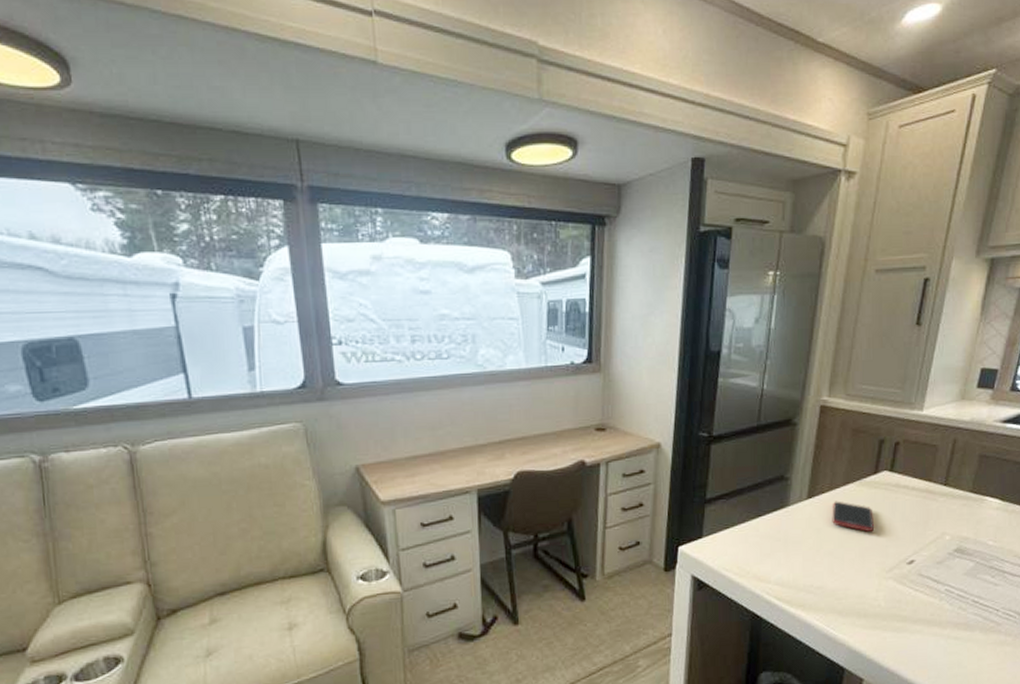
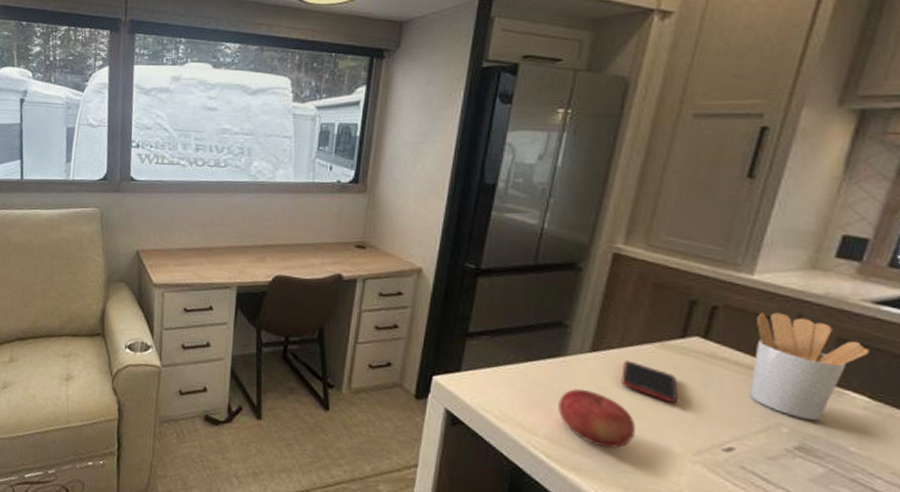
fruit: none [785,534,844,582] -> present [558,389,635,449]
utensil holder: none [923,440,1000,526] -> present [749,312,870,421]

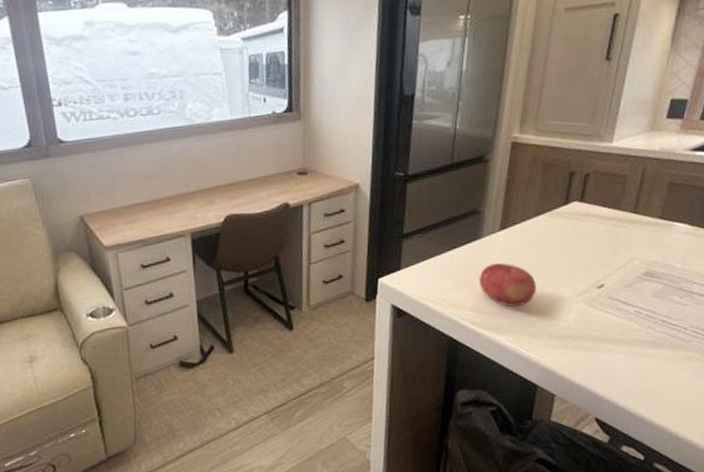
cell phone: present [621,360,679,404] -> none [524,231,566,260]
utensil holder: present [749,312,870,421] -> none [613,170,689,251]

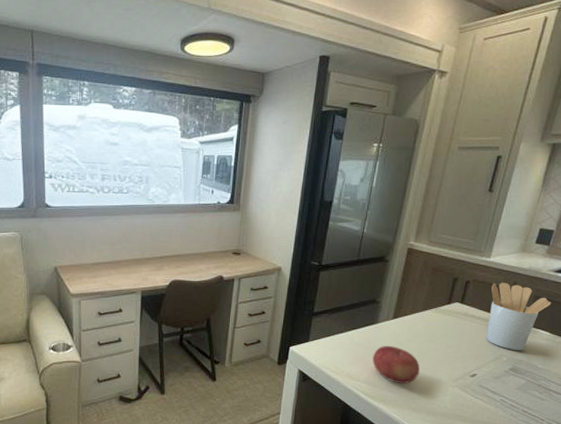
utensil holder: none [613,170,689,251] -> present [486,282,551,351]

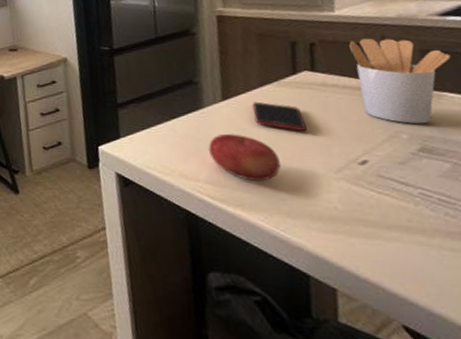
cell phone: none [411,322,446,349] -> present [252,101,308,132]

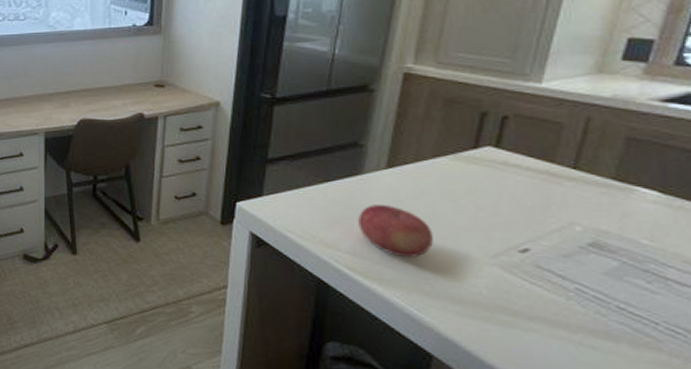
cell phone: present [252,101,308,132] -> none [417,173,474,212]
utensil holder: present [349,38,451,124] -> none [542,117,659,218]

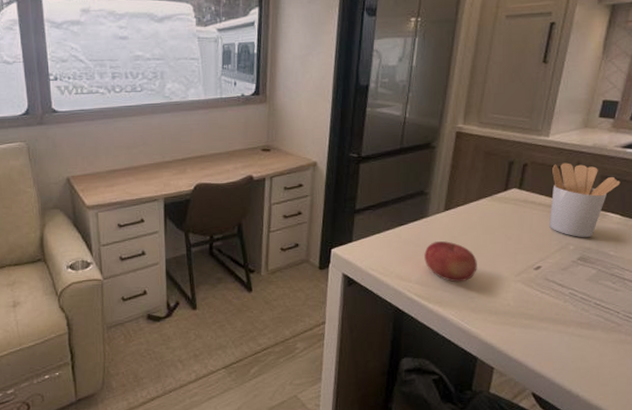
utensil holder: none [542,117,659,218] -> present [549,162,620,238]

